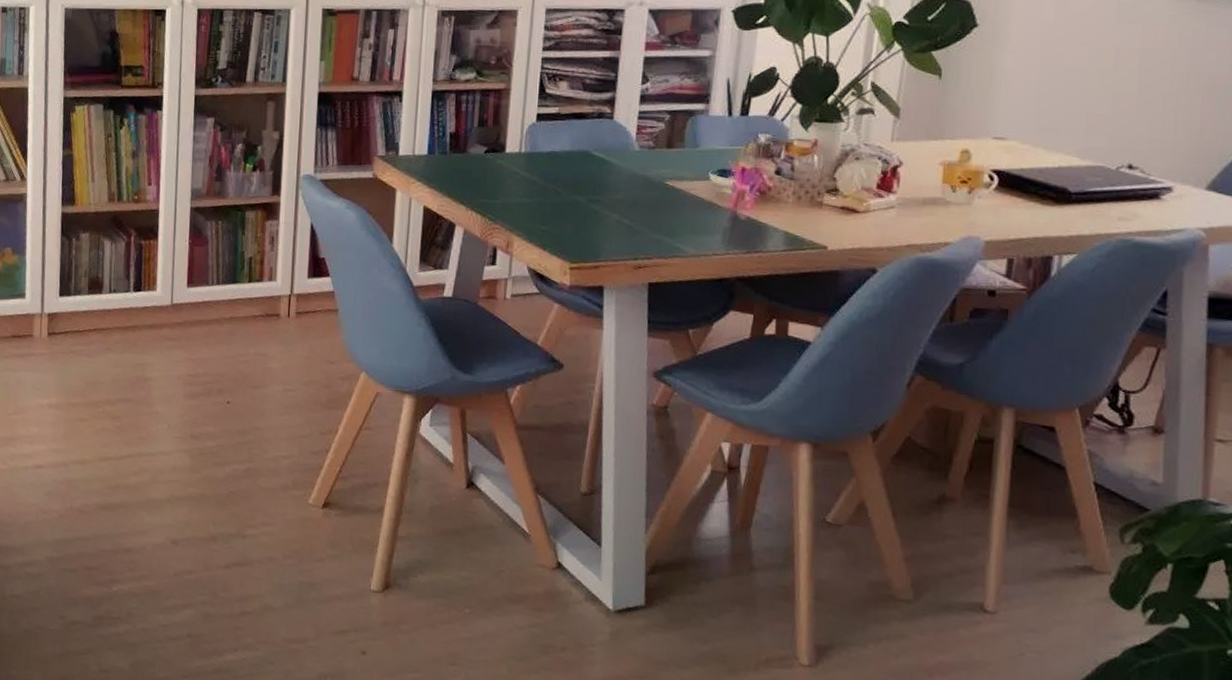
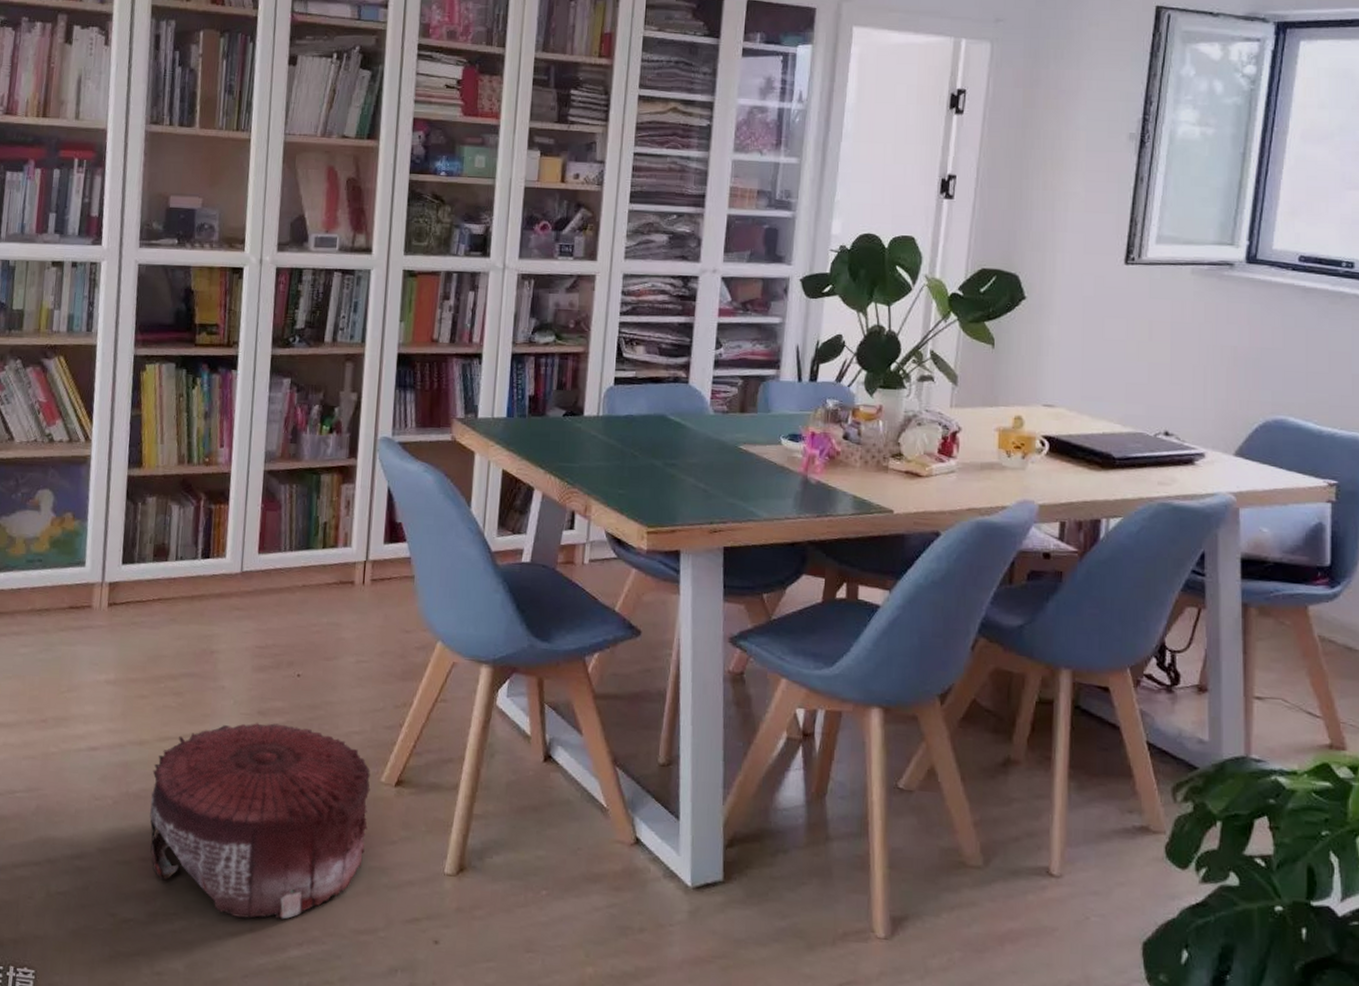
pouf: none [93,446,299,627] -> present [150,723,370,919]

